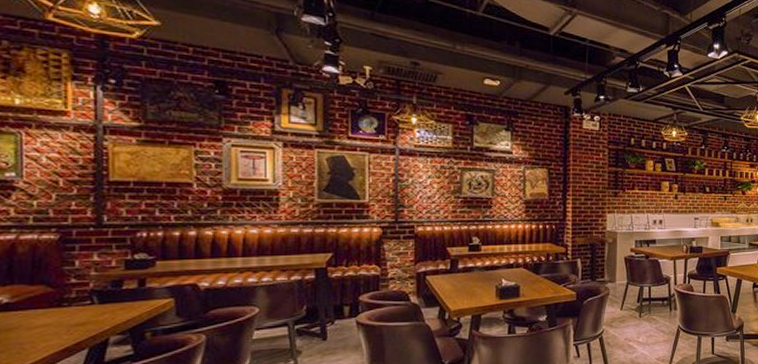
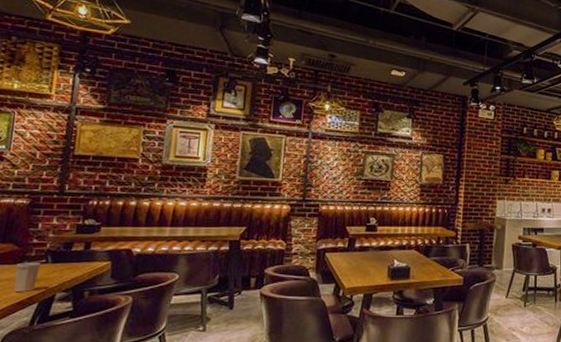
cup: none [53,303,85,338] -> present [14,261,41,292]

